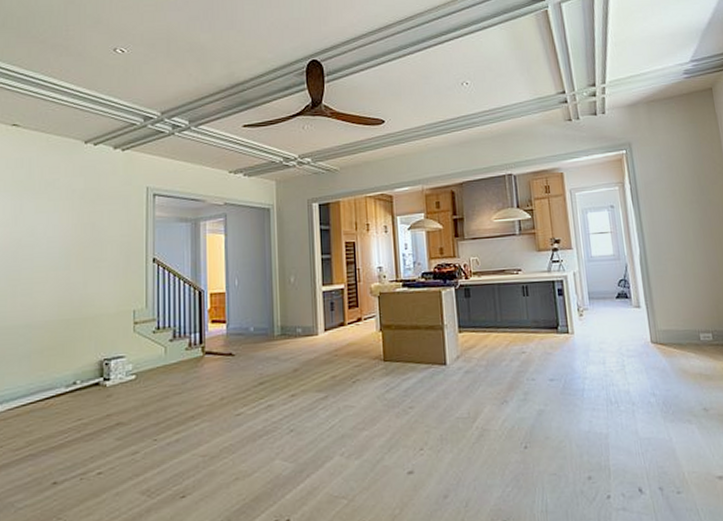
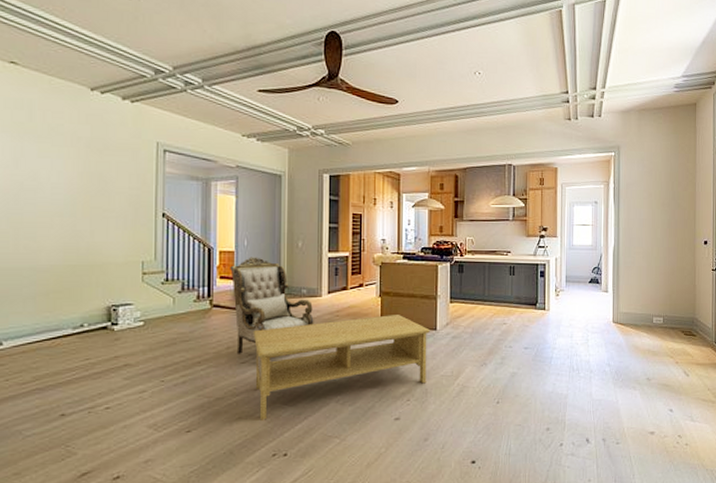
armchair: none [221,296,311,405] -> present [230,257,314,354]
coffee table: none [247,350,440,481] -> present [253,315,430,420]

